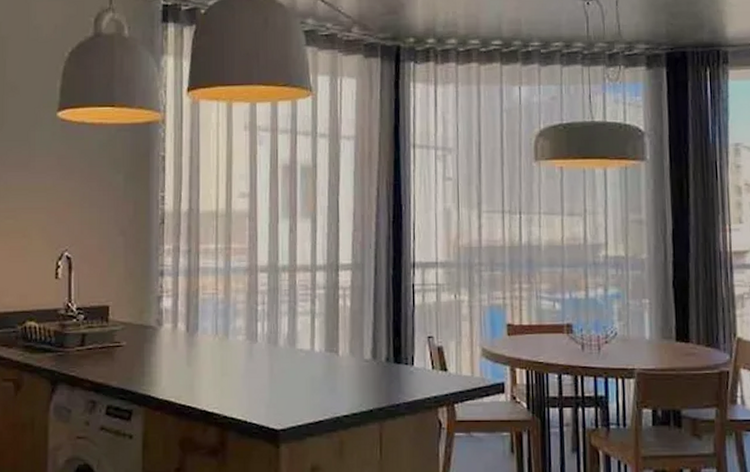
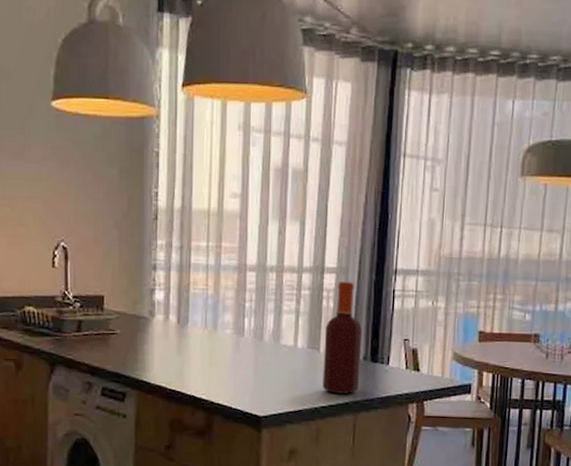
bottle: none [343,278,383,400] -> present [323,282,362,394]

